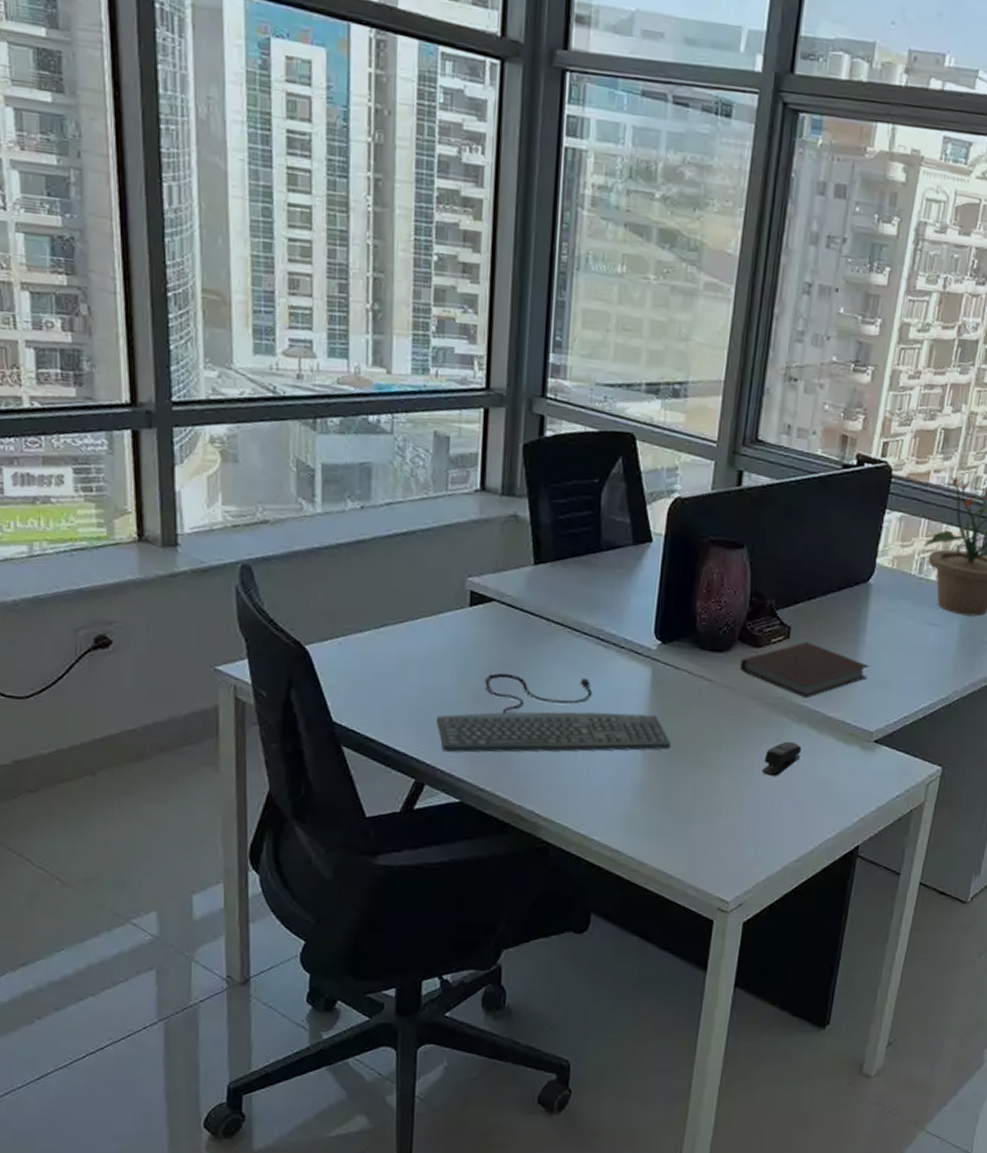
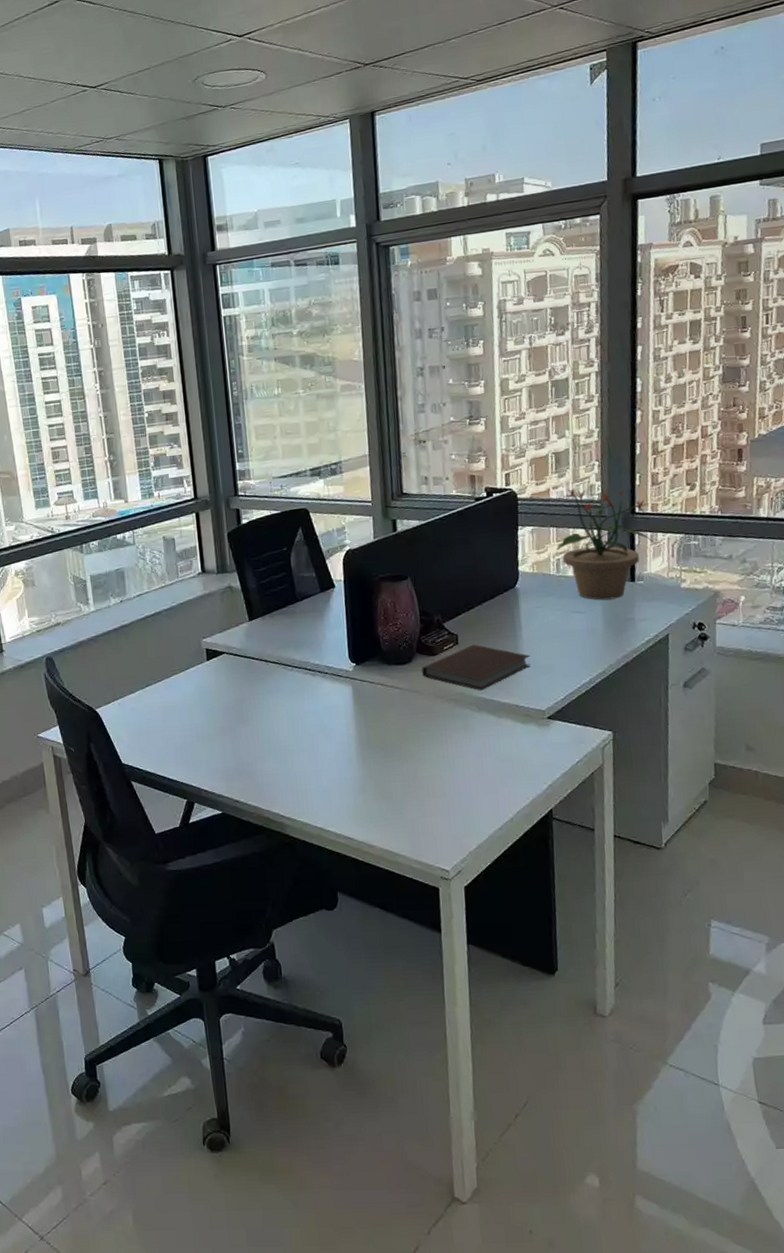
keyboard: present [437,672,671,753] -> none [196,702,377,775]
stapler: present [762,741,802,776] -> none [456,728,487,760]

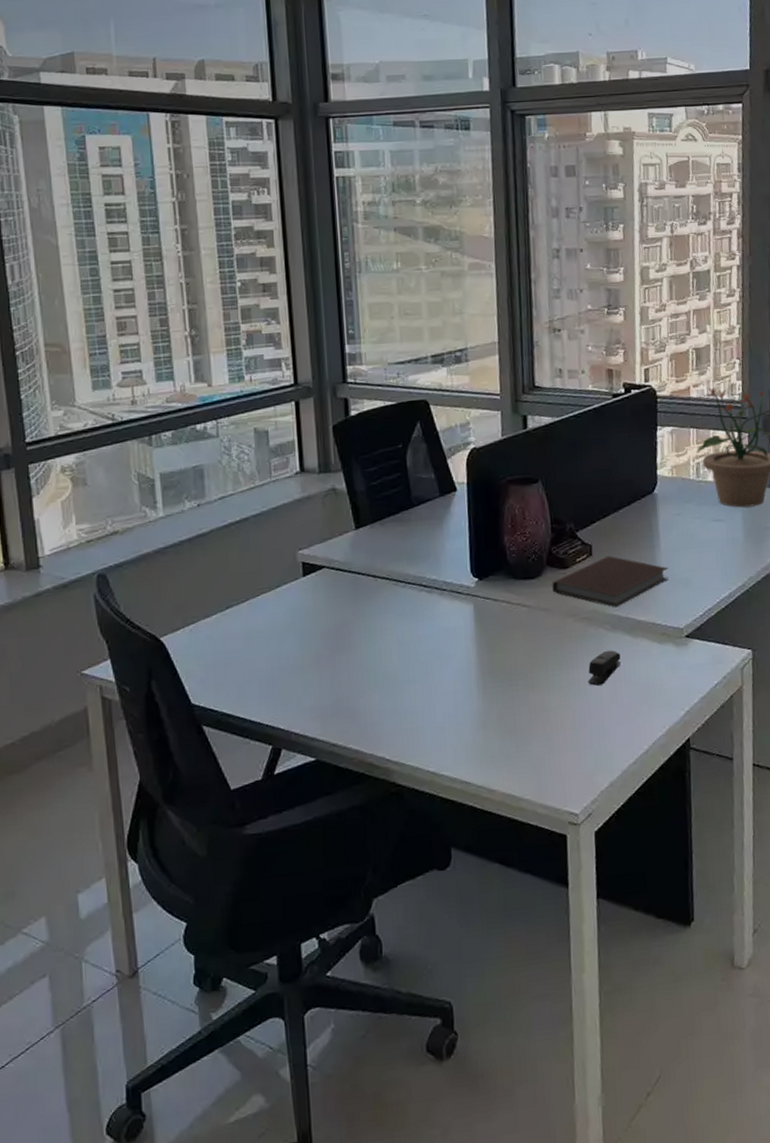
stapler: none [456,728,487,760] -> present [588,650,621,686]

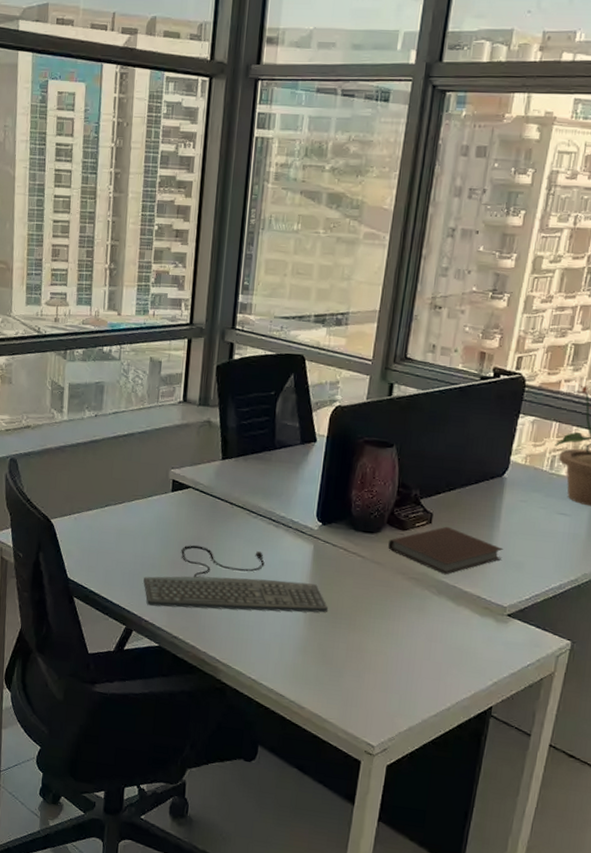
keyboard: none [285,624,501,715] -> present [143,544,328,613]
stapler: present [588,650,621,686] -> none [406,611,441,641]

